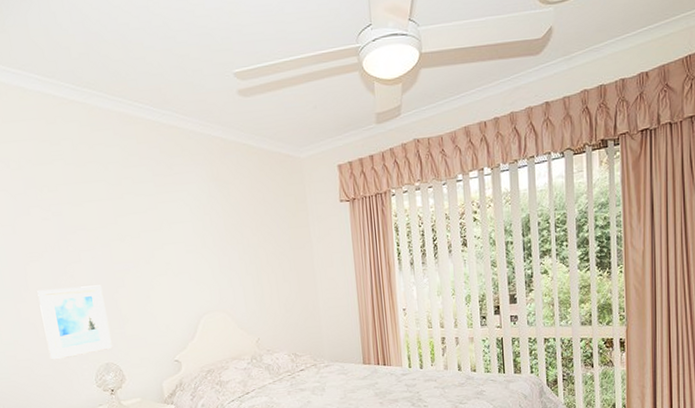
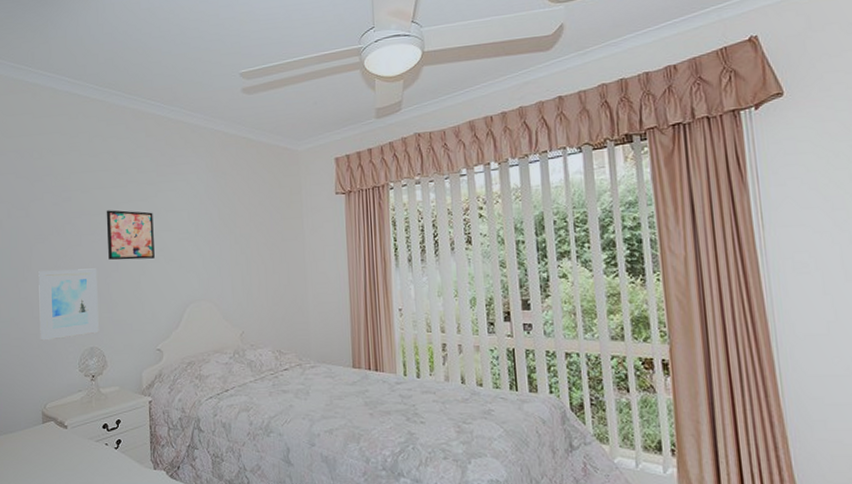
wall art: none [103,223,162,276] -> present [106,210,155,260]

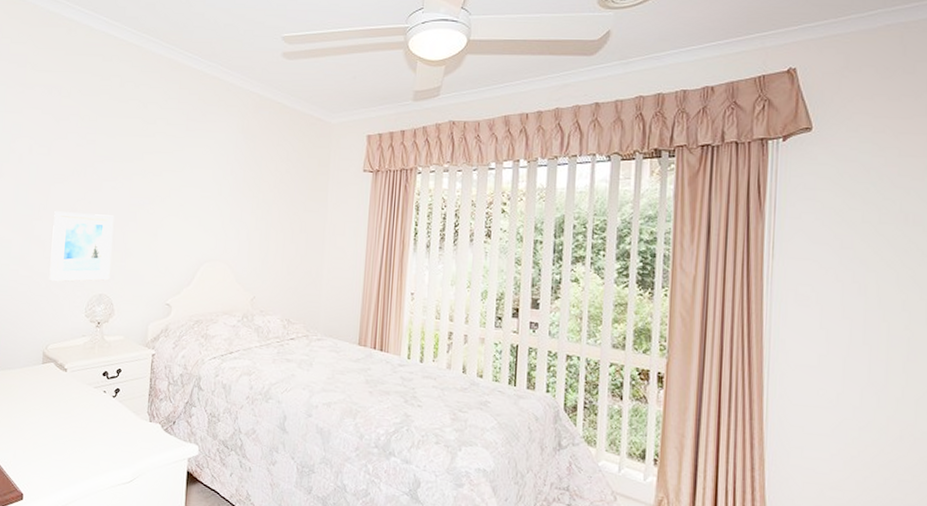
wall art: present [106,210,155,260] -> none [127,158,178,213]

